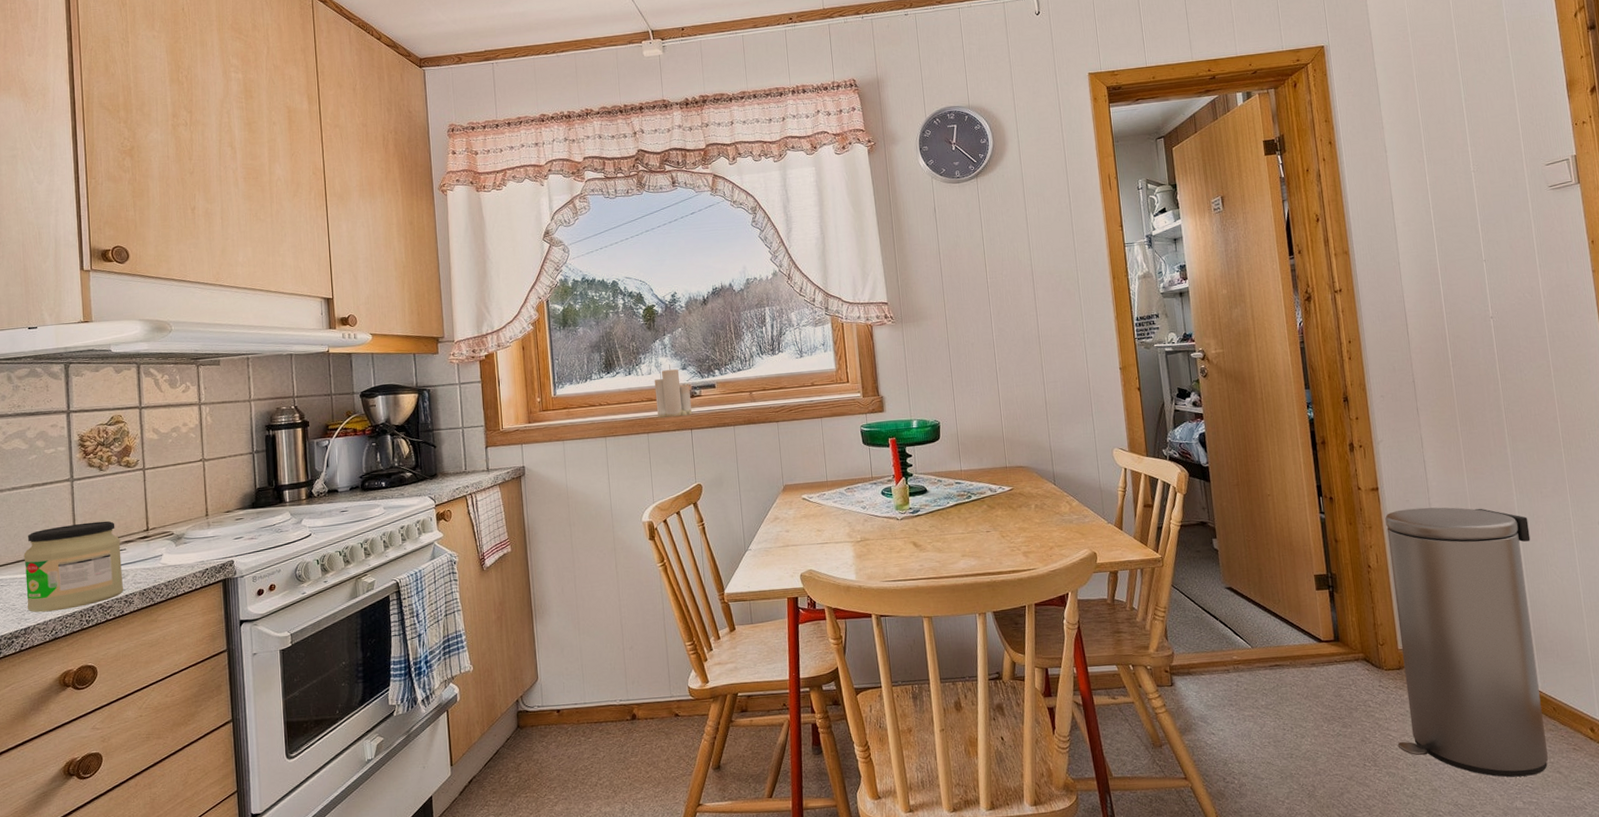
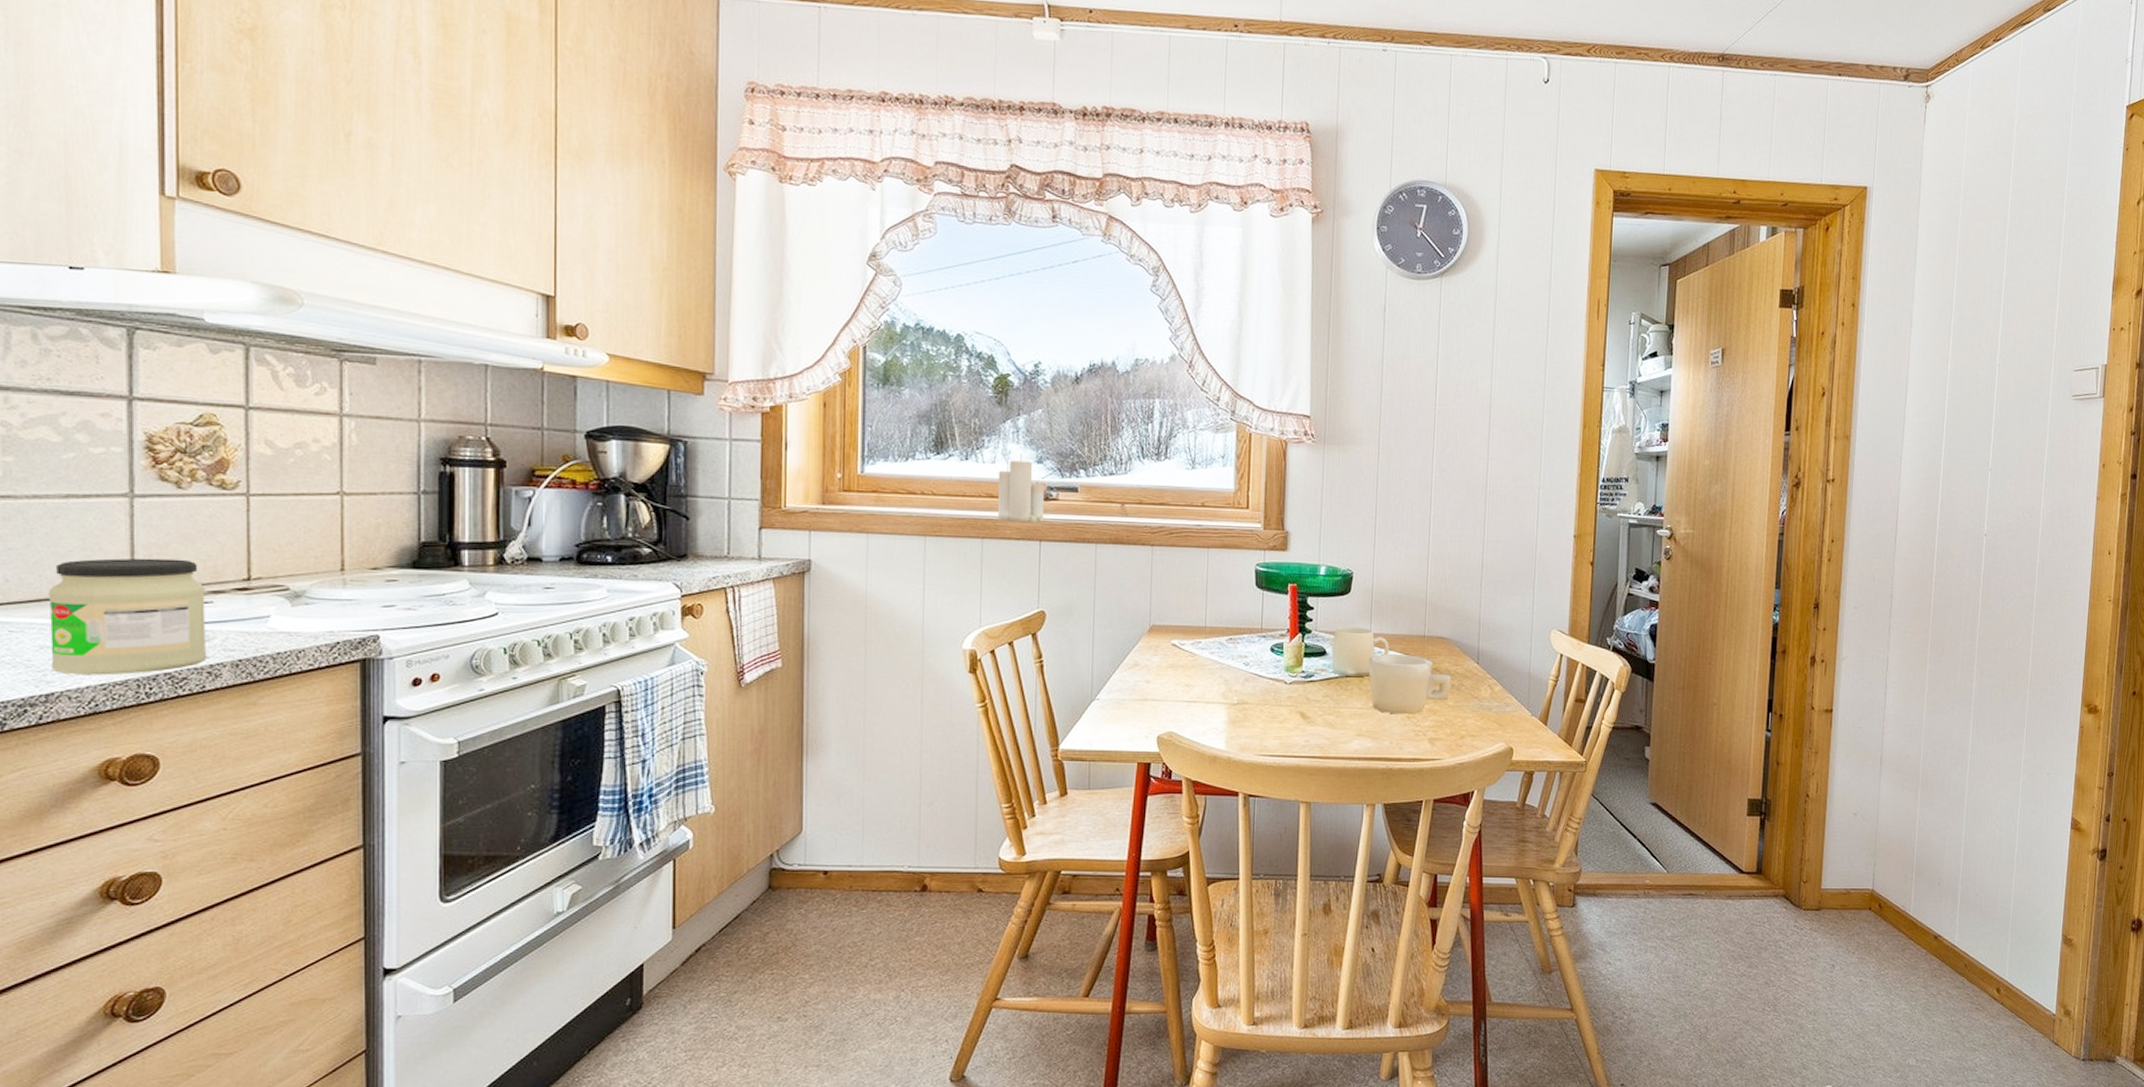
mug: none [930,466,979,508] -> present [1331,626,1389,677]
cup: none [963,484,1035,535] -> present [1368,654,1451,715]
pedal bin: present [1385,507,1548,777] -> none [1801,736,1979,1033]

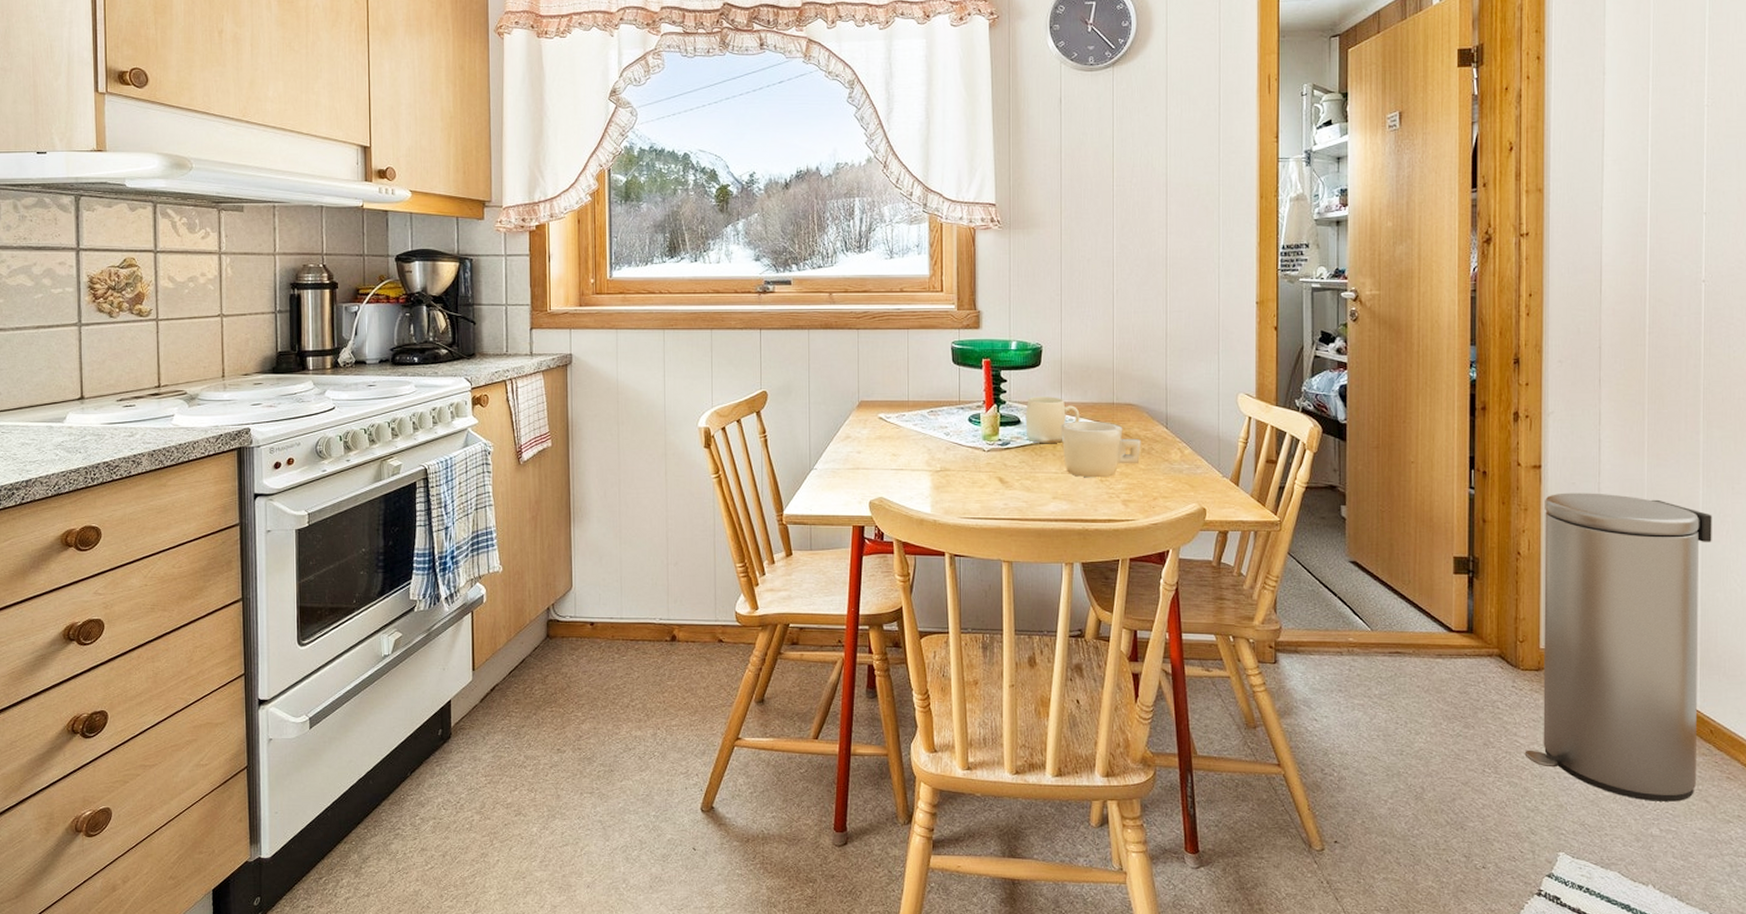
jar: present [48,558,207,676] -> none [26,372,132,465]
candle: present [997,454,1045,522] -> none [723,253,763,313]
pedal bin: none [1801,736,1979,1033] -> present [1524,492,1712,802]

